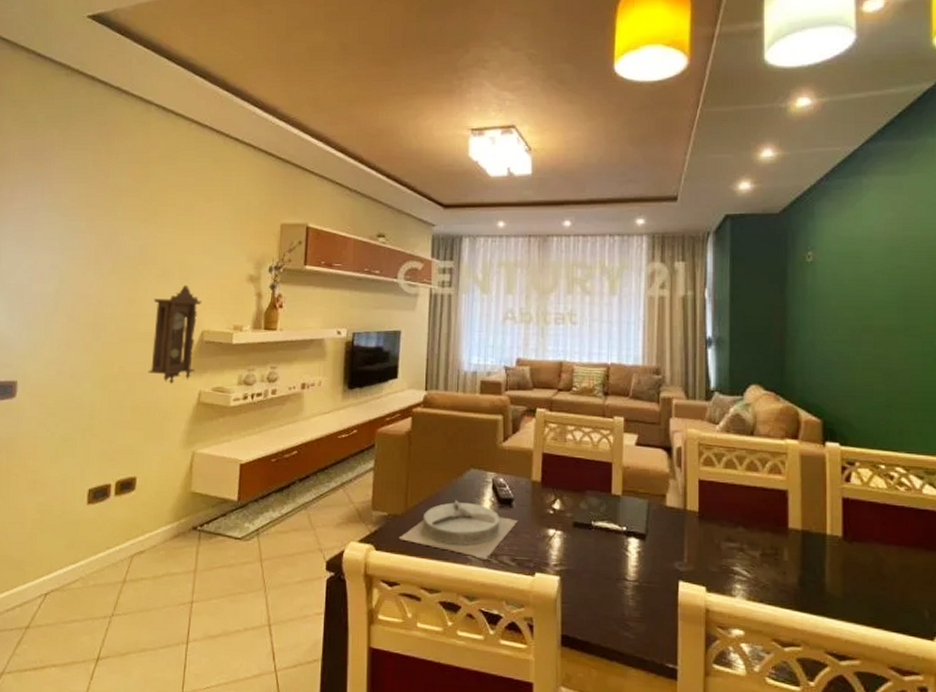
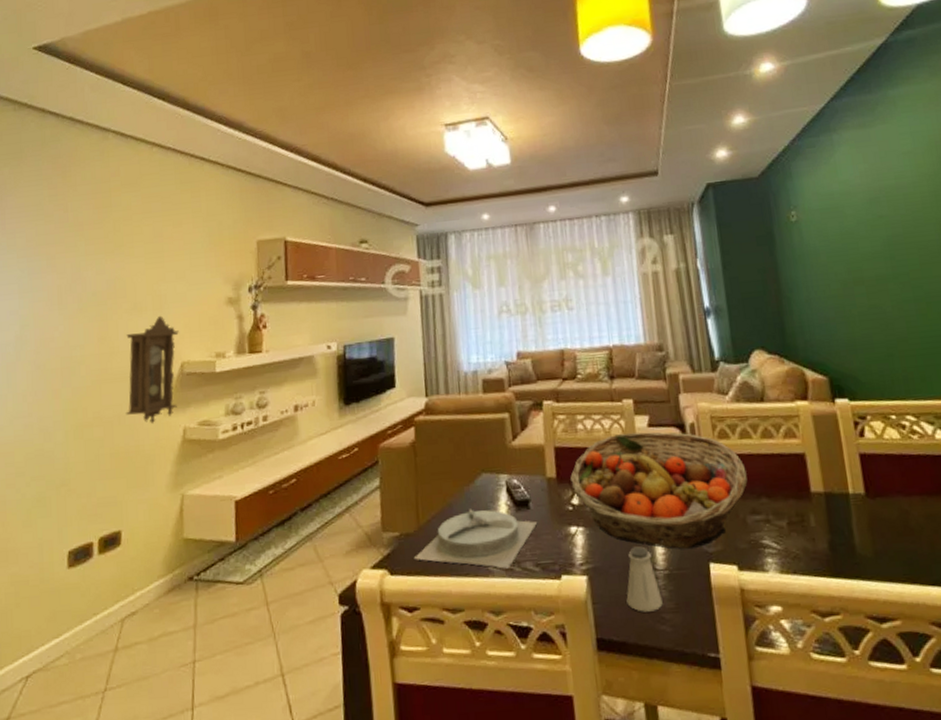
fruit basket: none [554,448,727,565] -> present [570,431,748,549]
saltshaker: none [594,556,629,618] -> present [626,546,663,612]

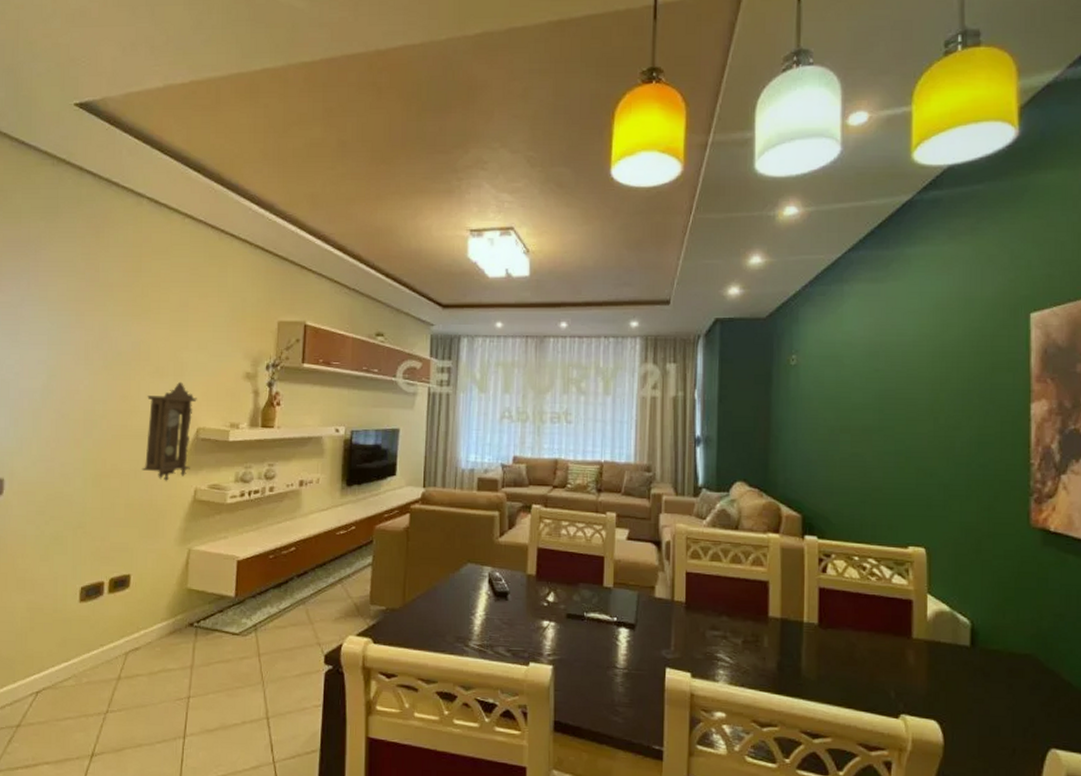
plate: present [413,509,538,569] -> none [396,594,514,651]
fruit basket: present [570,431,748,549] -> none [549,542,712,653]
saltshaker: present [626,546,663,612] -> none [586,645,618,704]

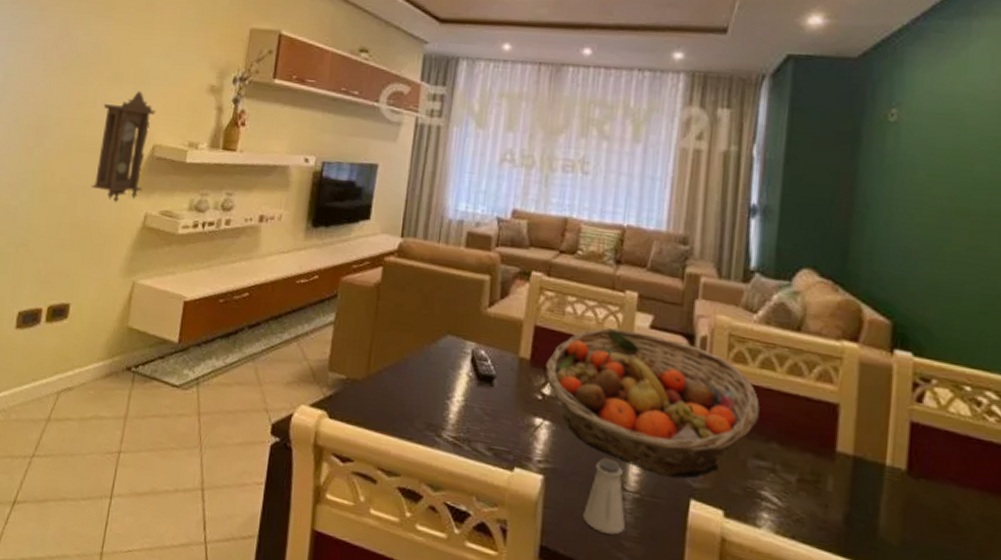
fruit basket: none [549,542,712,653] -> present [546,327,760,479]
saltshaker: none [586,645,618,704] -> present [583,458,625,535]

